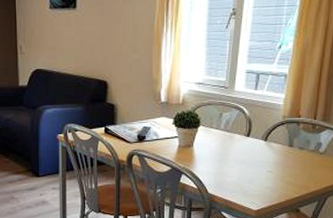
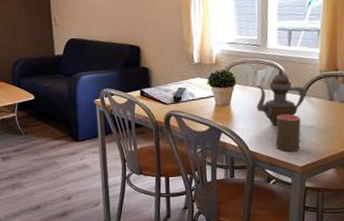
teapot: none [218,111,268,170] -> present [256,67,306,126]
cup: none [233,158,260,196] -> present [275,114,301,152]

